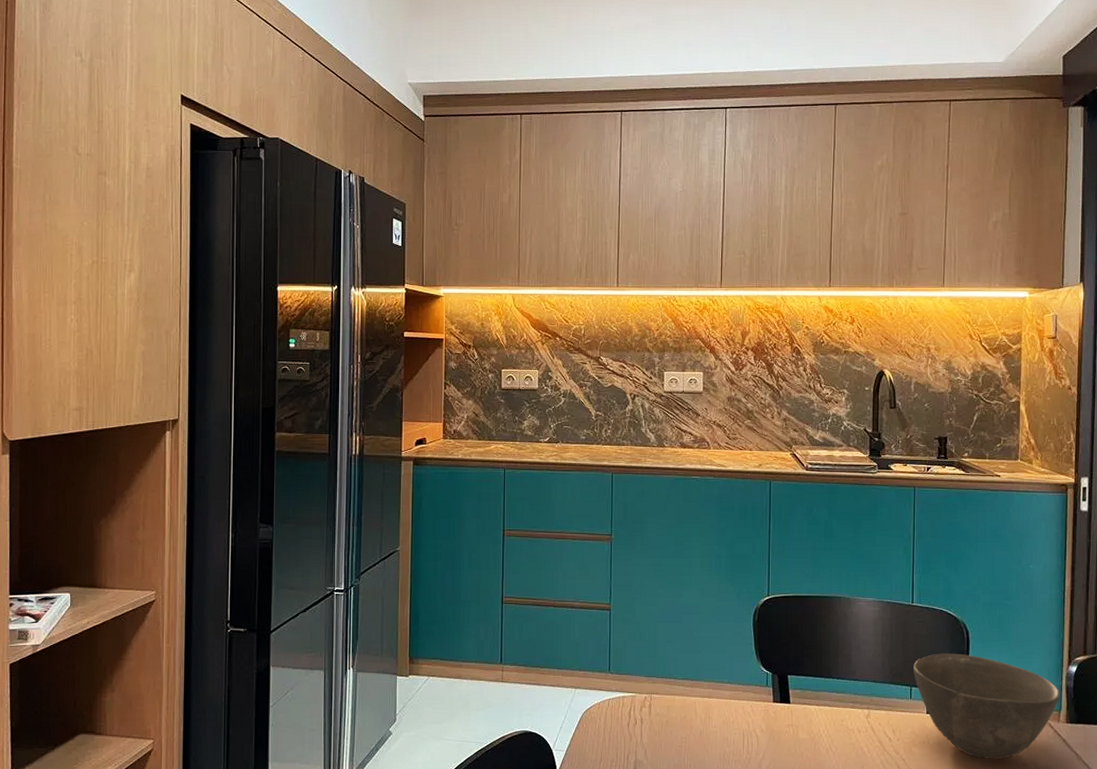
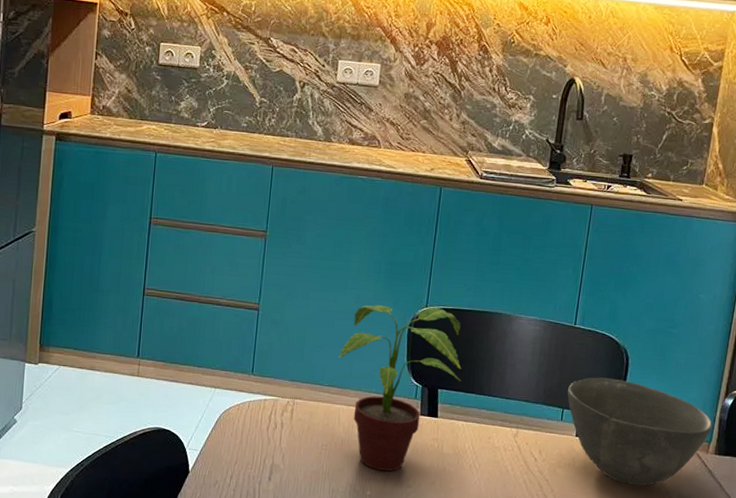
potted plant: none [689,595,809,761] -> present [338,305,461,472]

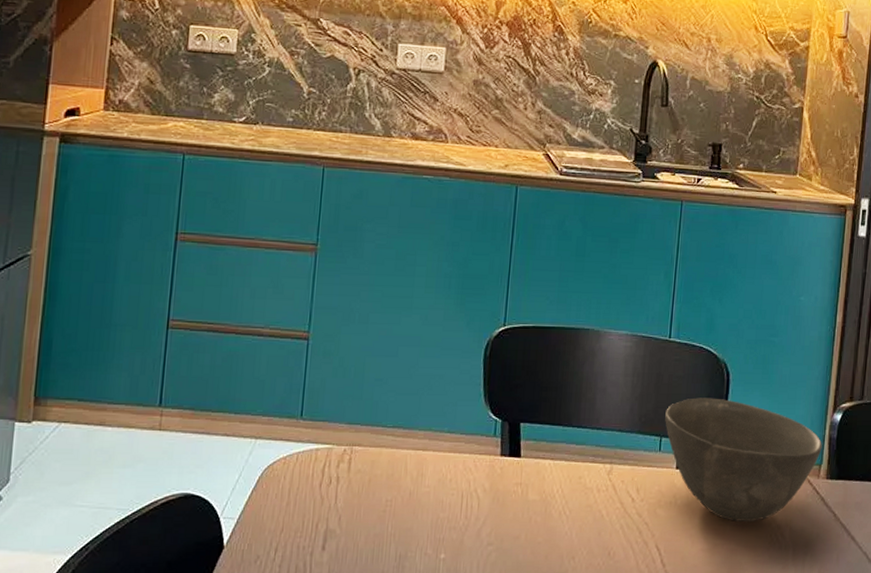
potted plant: present [338,305,461,472] -> none [403,325,546,528]

